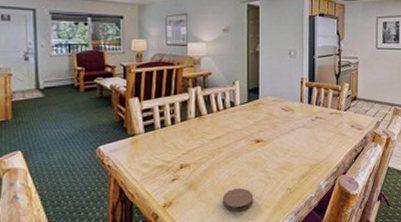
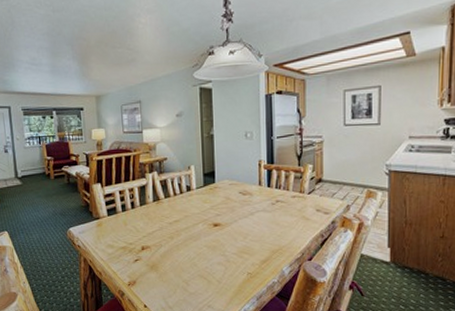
coaster: present [222,188,254,212] -> none [183,270,214,293]

